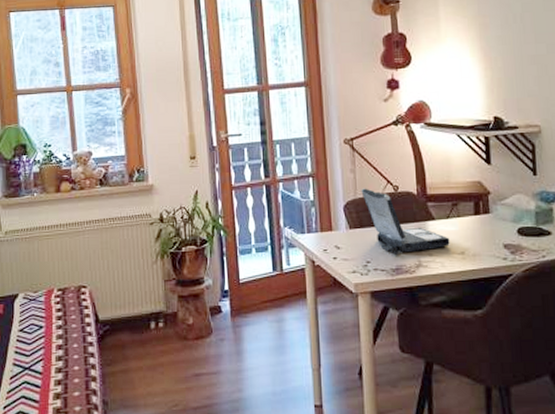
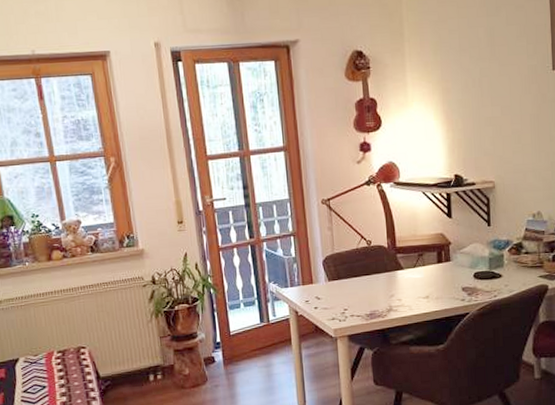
laptop: present [361,188,450,255] -> none [338,244,416,302]

